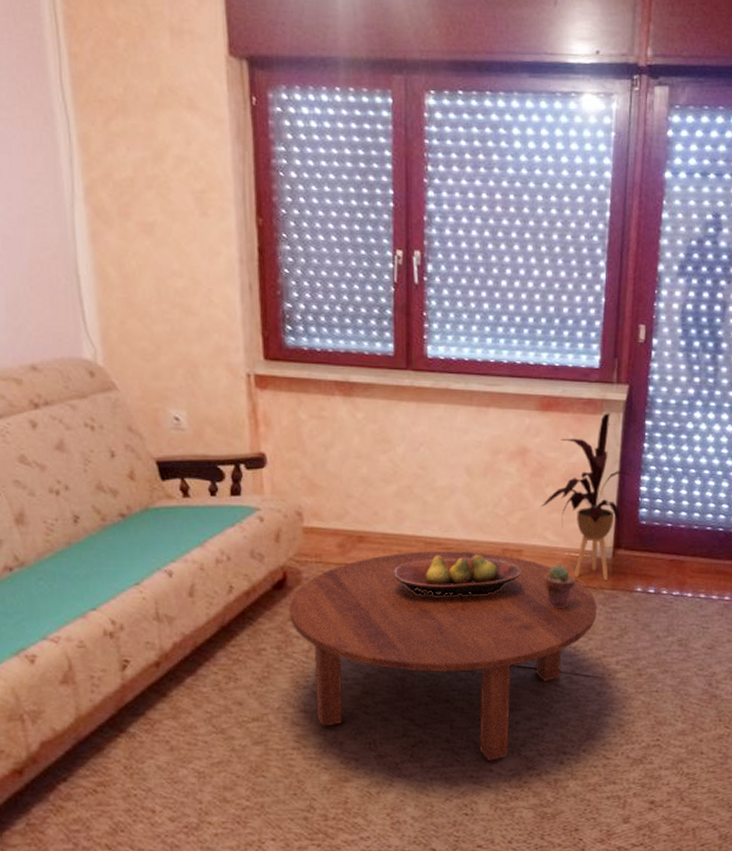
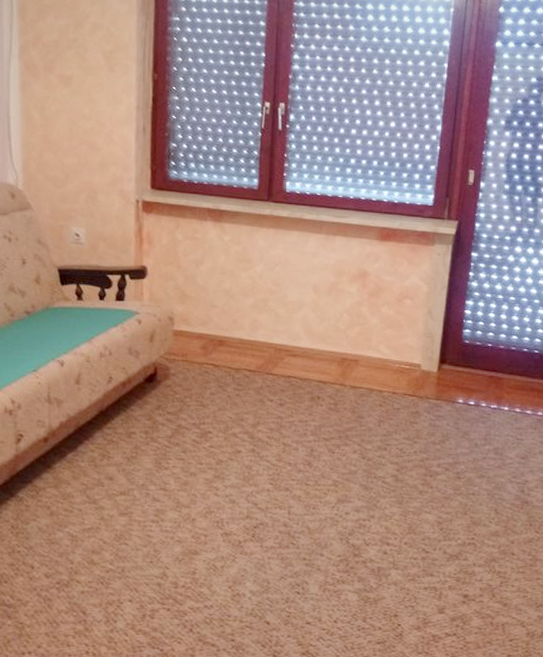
coffee table: present [290,550,597,761] -> none [158,356,422,546]
fruit bowl: present [393,554,521,597] -> none [246,361,357,398]
house plant: present [540,413,632,581] -> none [376,244,458,391]
potted succulent: present [544,565,576,609] -> none [377,375,405,414]

